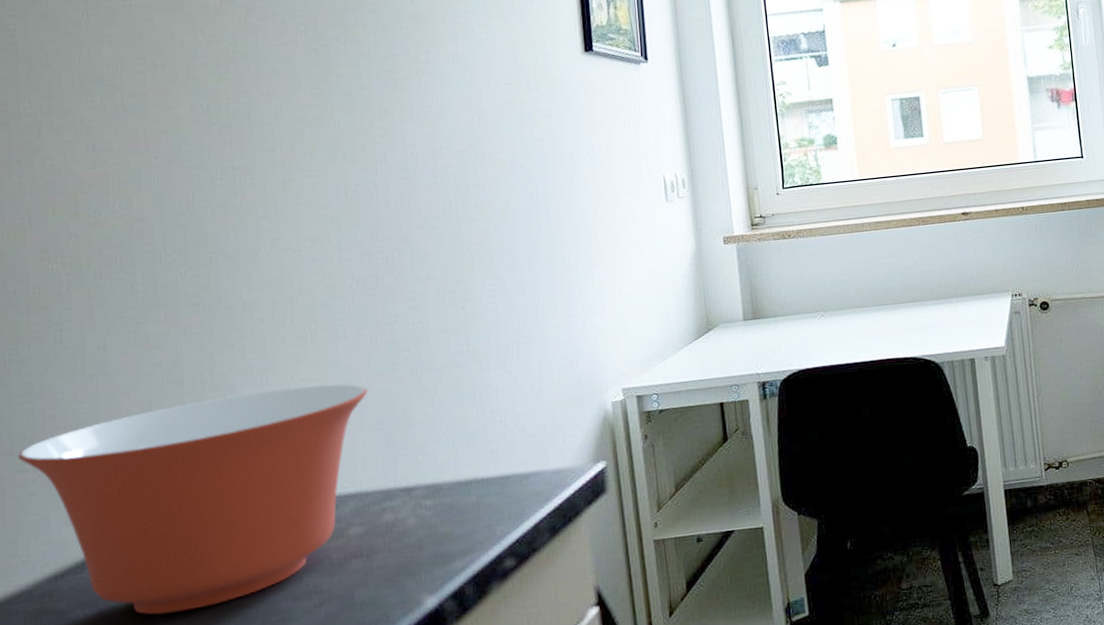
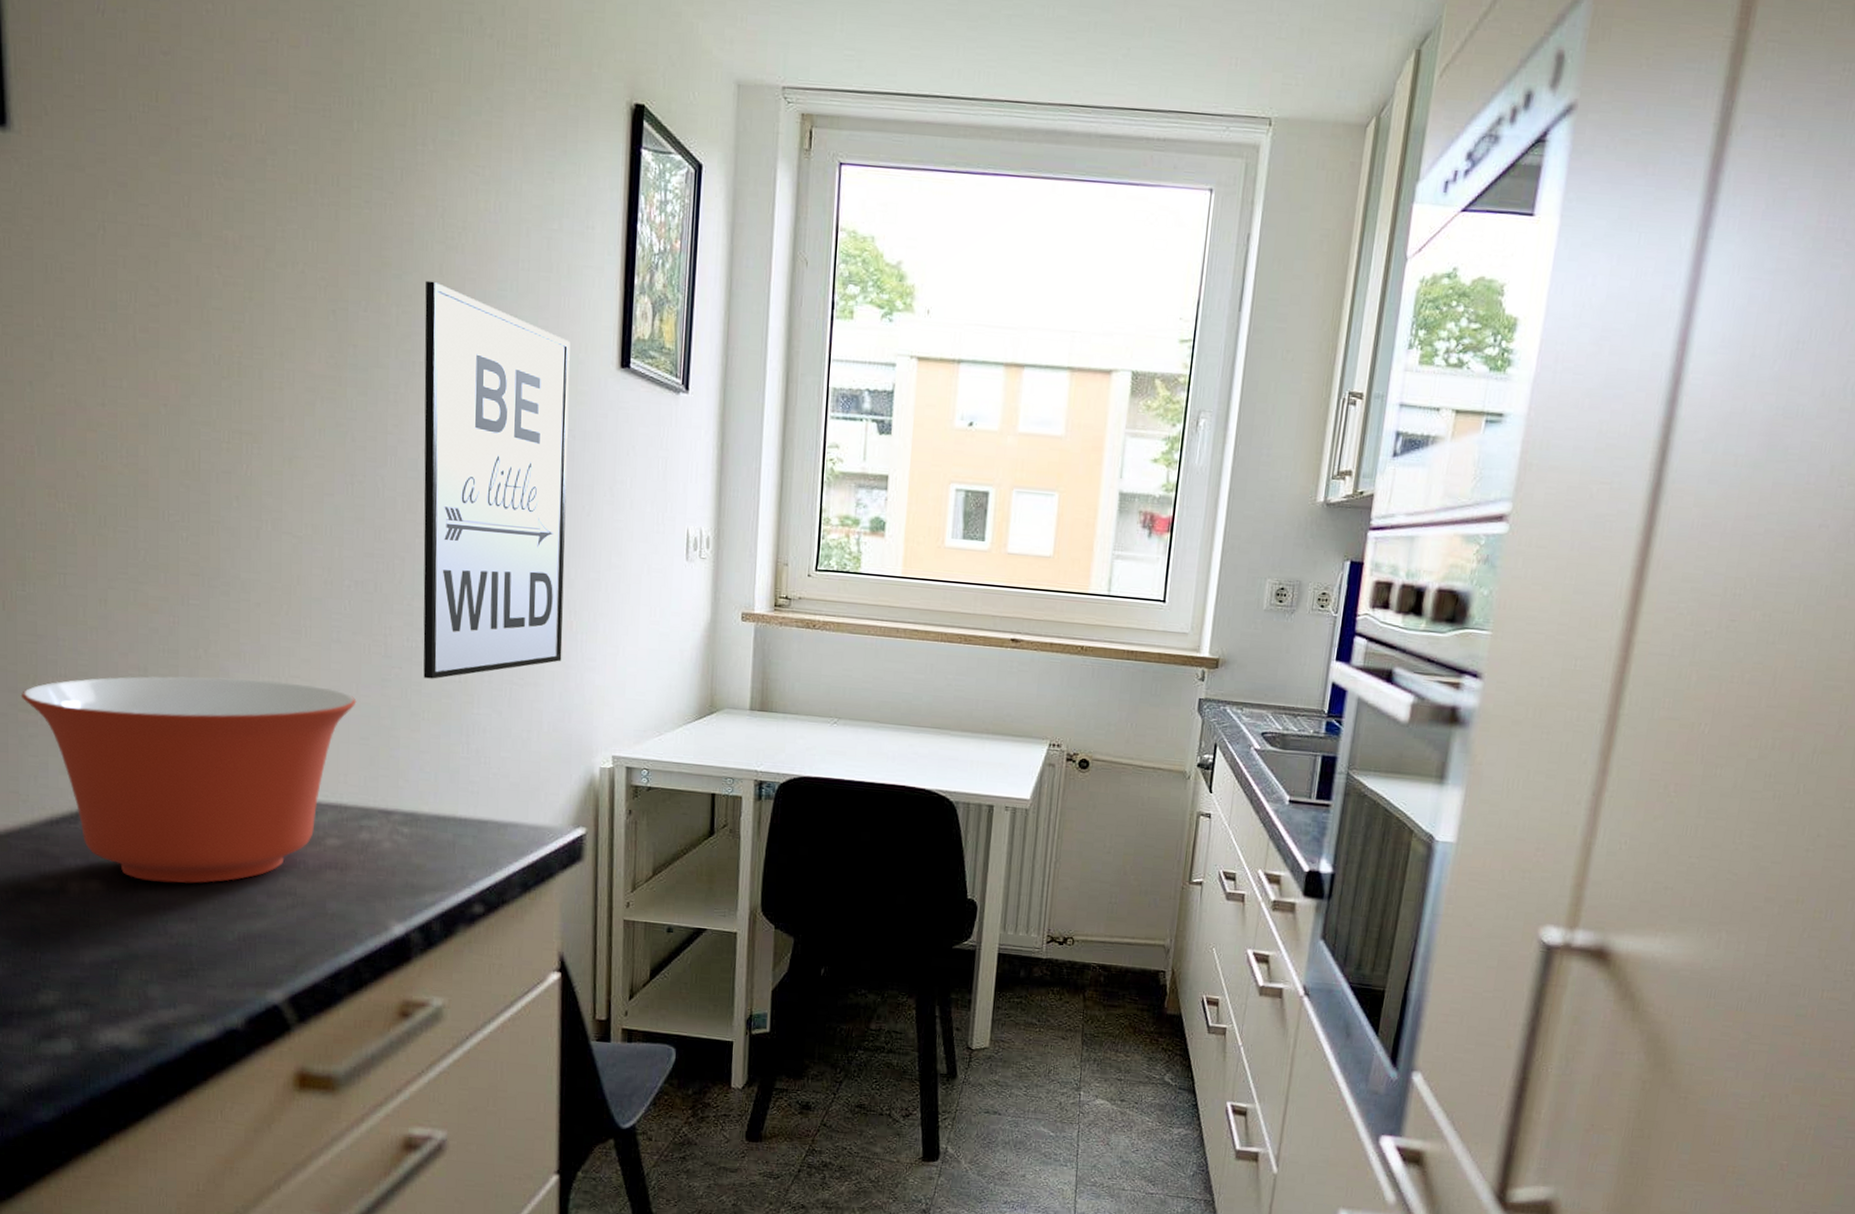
wall art: none [399,9,563,355] -> present [423,280,570,679]

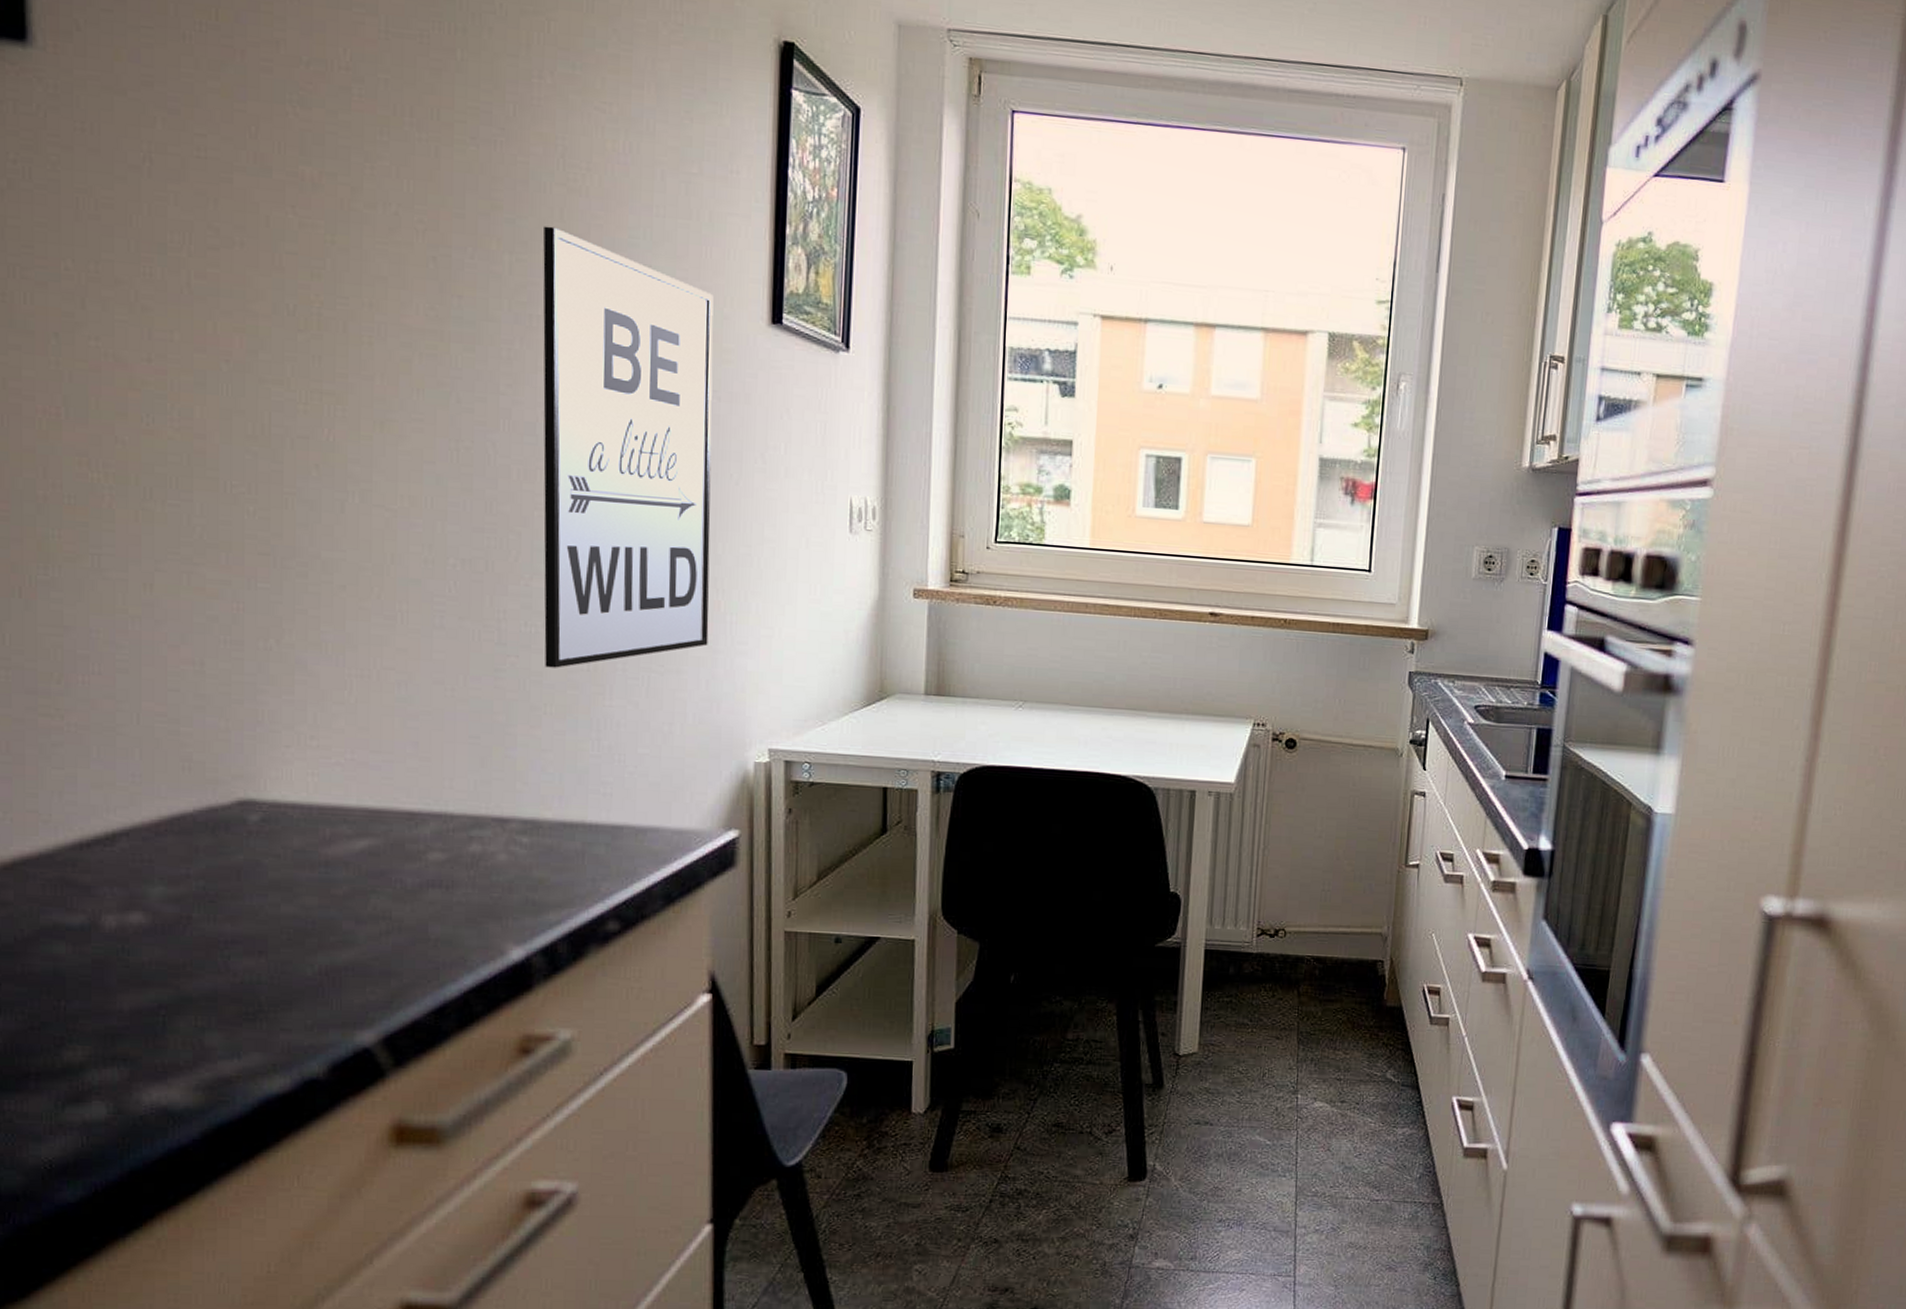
mixing bowl: present [20,676,357,884] -> none [41,671,464,911]

